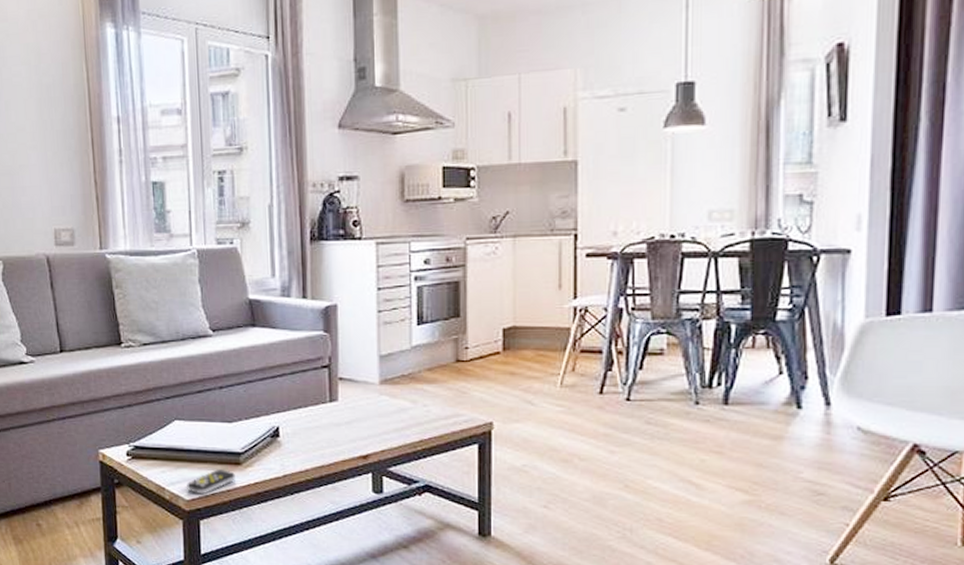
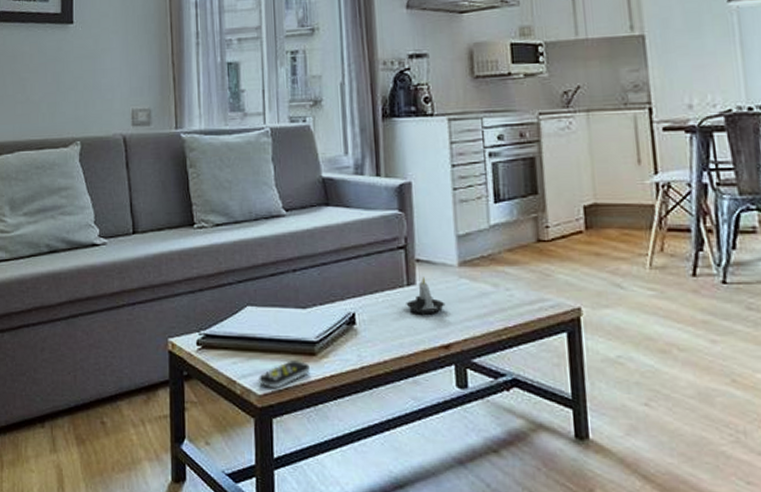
candle: none [328,394,366,428] -> present [406,277,446,314]

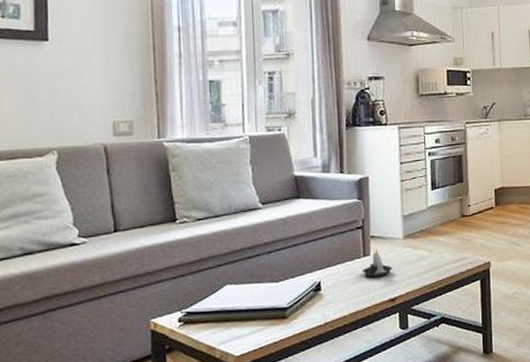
remote control: present [259,360,310,389] -> none [236,324,282,350]

